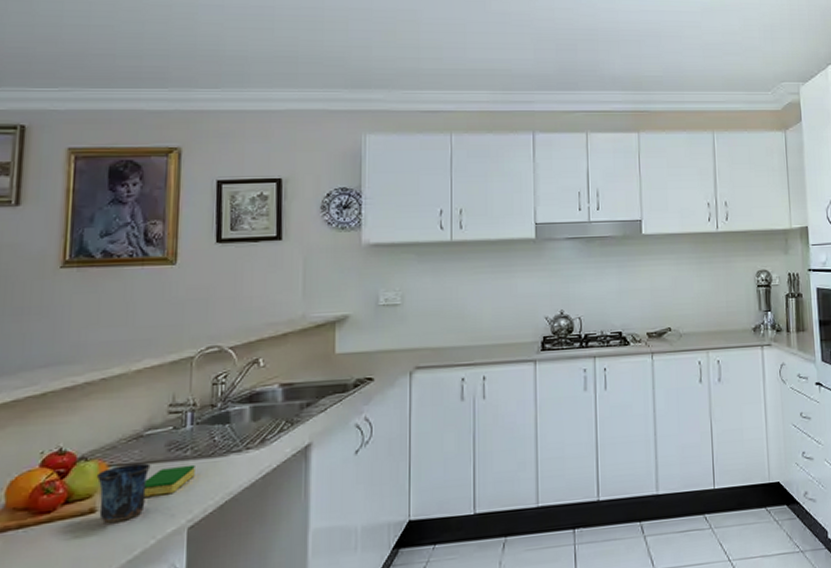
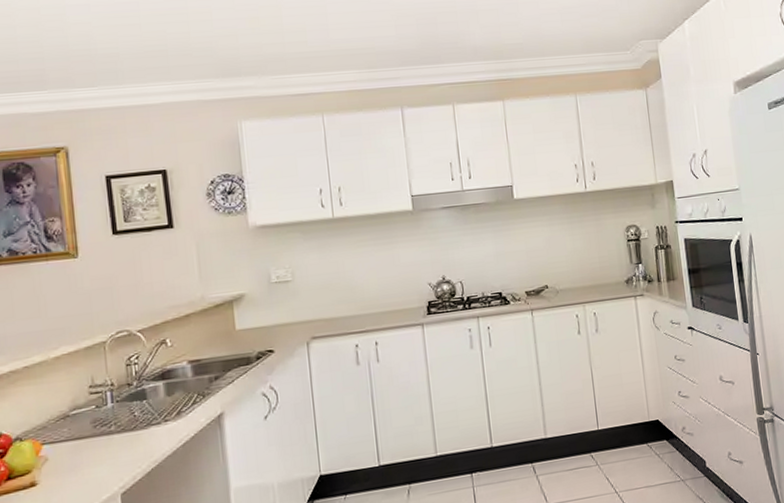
mug: present [96,462,151,523] -> none [32,439,80,494]
dish sponge: present [144,464,195,497] -> none [76,438,121,469]

